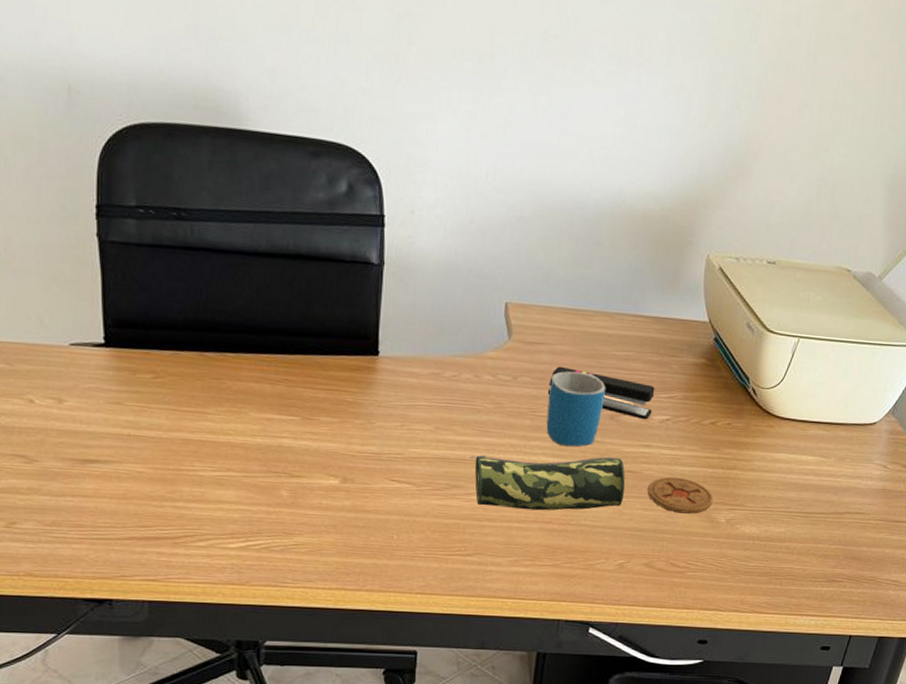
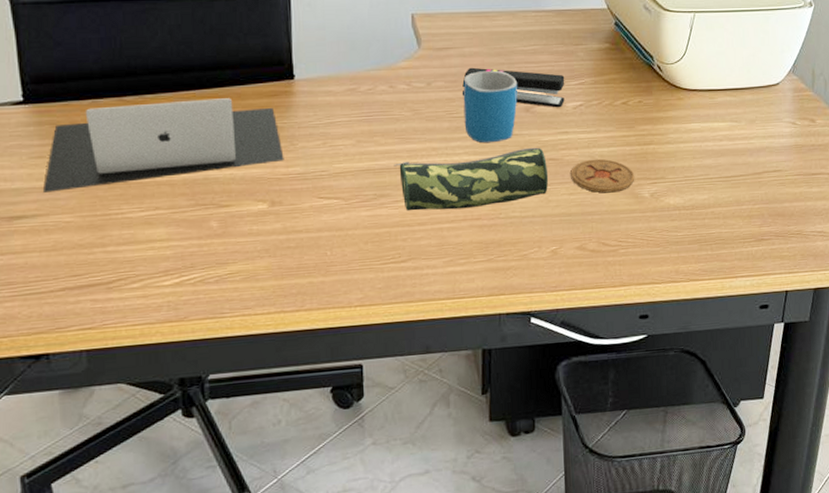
laptop: none [118,359,361,441] -> present [44,98,284,192]

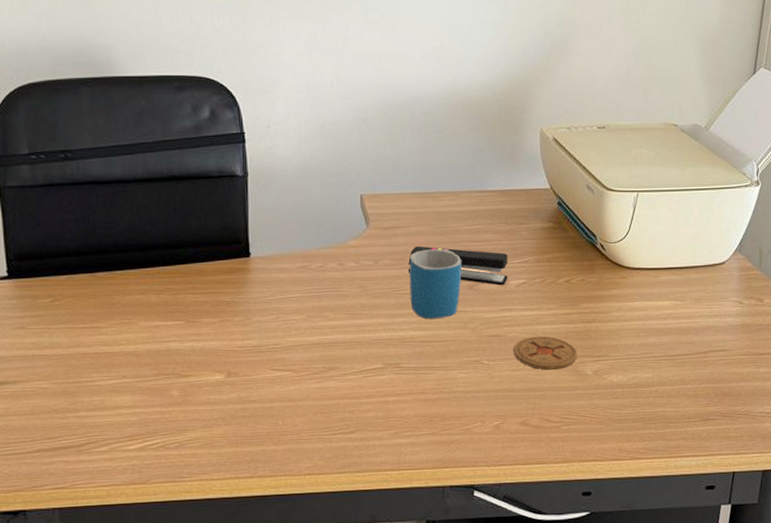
laptop: present [44,98,284,192] -> none [24,274,240,360]
pencil case: present [394,147,549,211] -> none [342,324,492,384]

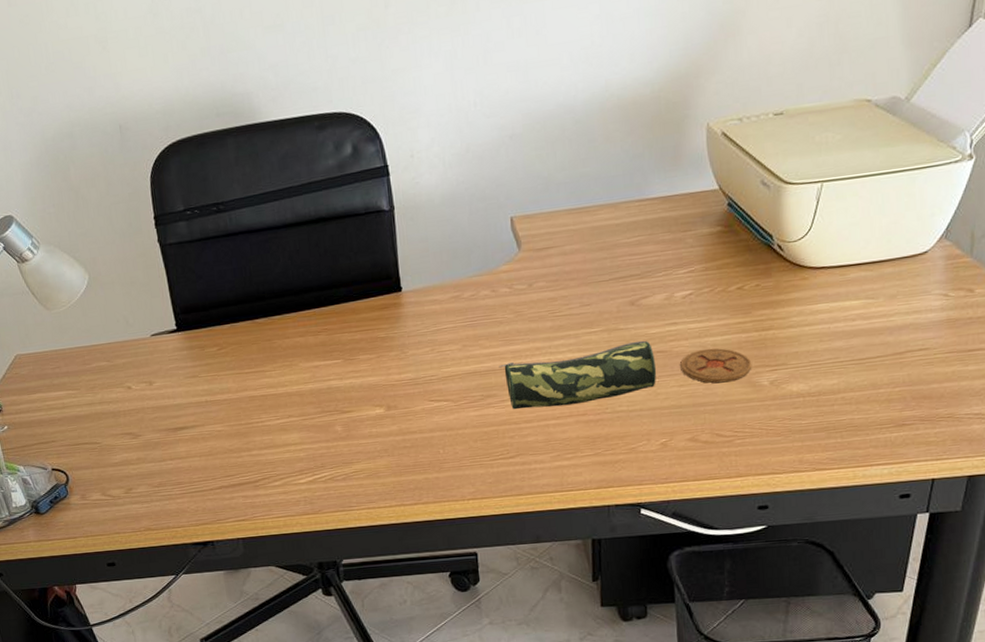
pencil case: none [342,324,492,384] -> present [499,340,657,410]
stapler: present [408,246,508,286] -> none [564,263,673,299]
mug: present [409,249,462,320] -> none [565,265,622,340]

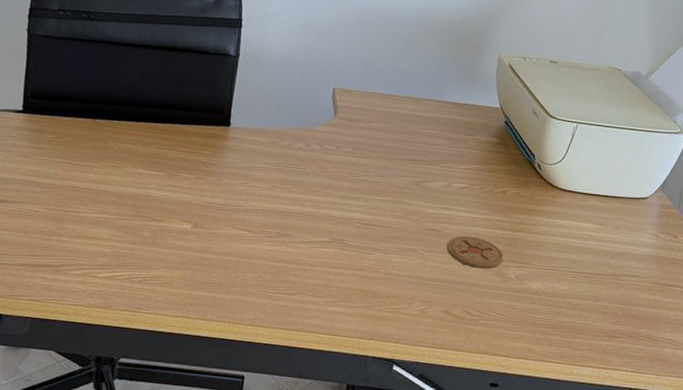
pencil case: present [499,340,657,410] -> none [298,210,428,261]

